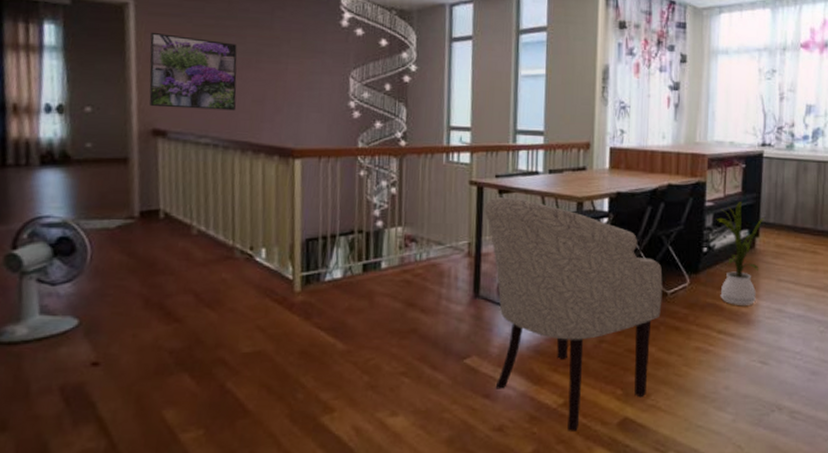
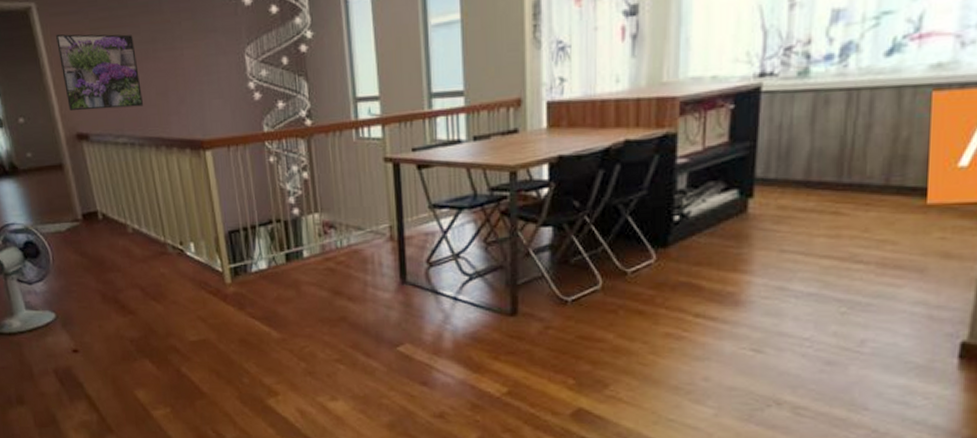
chair: present [484,196,663,431] -> none [403,172,621,421]
house plant: present [716,202,766,305] -> none [691,154,764,283]

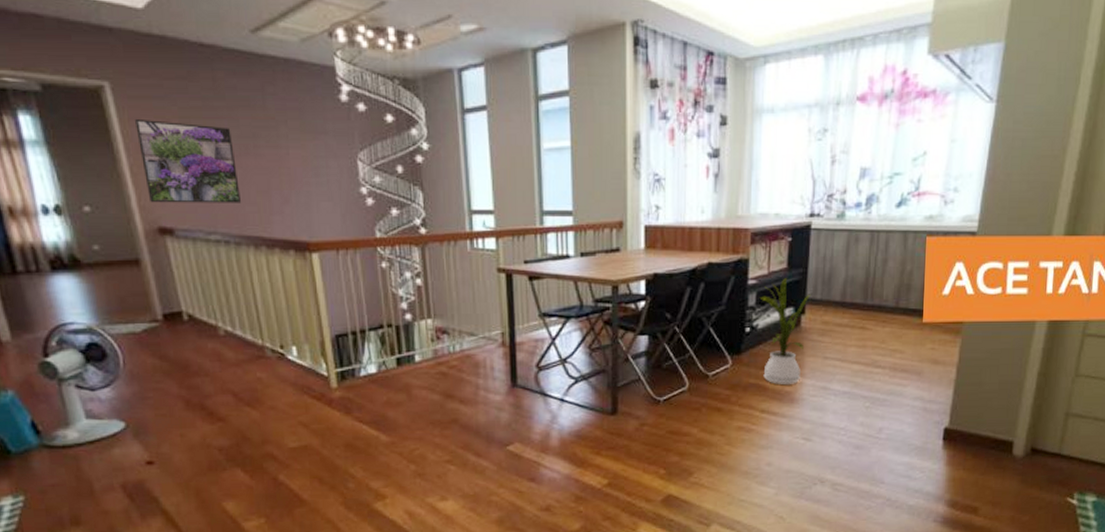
house plant: none [691,154,764,283] -> present [759,278,812,384]

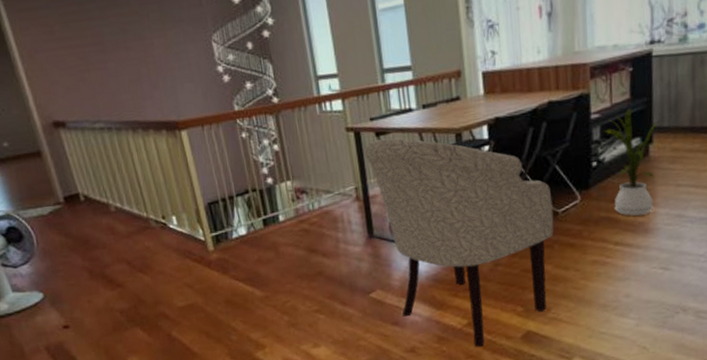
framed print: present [135,118,242,203] -> none [25,26,118,101]
chair: none [515,283,704,509] -> present [364,137,554,347]

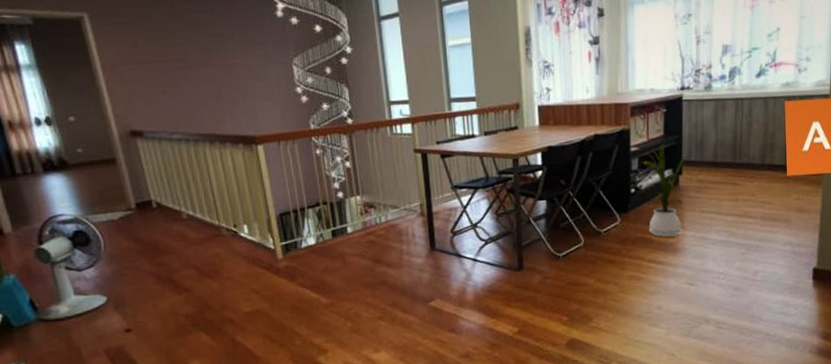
chair: present [364,137,554,347] -> none [430,160,597,353]

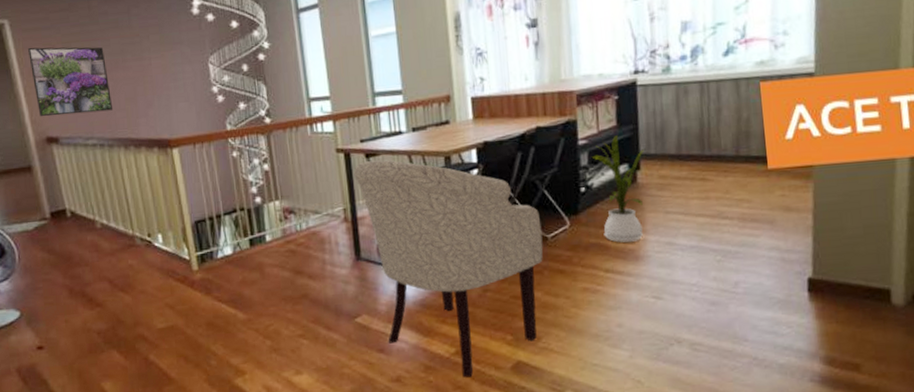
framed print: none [109,41,198,111] -> present [28,47,114,117]
chair: none [430,160,597,353] -> present [354,159,543,378]

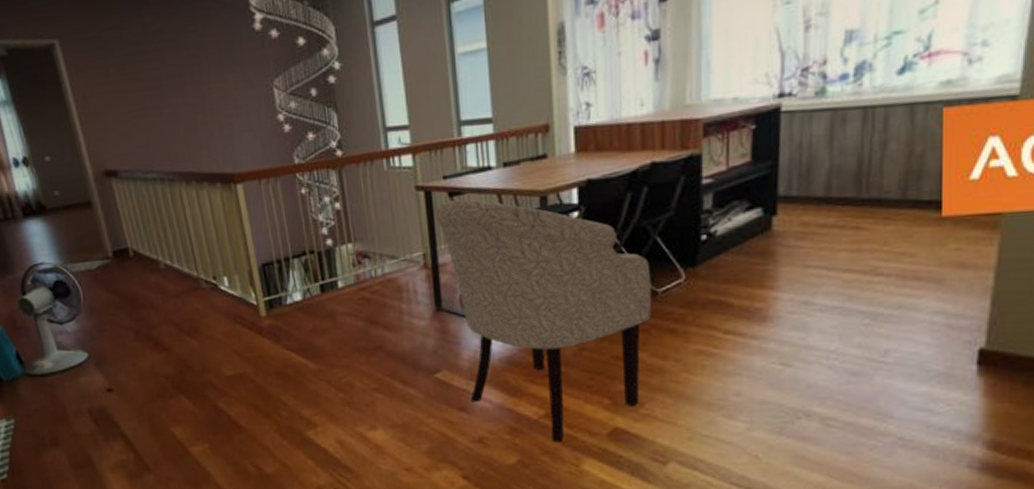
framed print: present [28,47,114,117] -> none [81,69,173,148]
house plant: present [591,136,646,243] -> none [717,174,786,300]

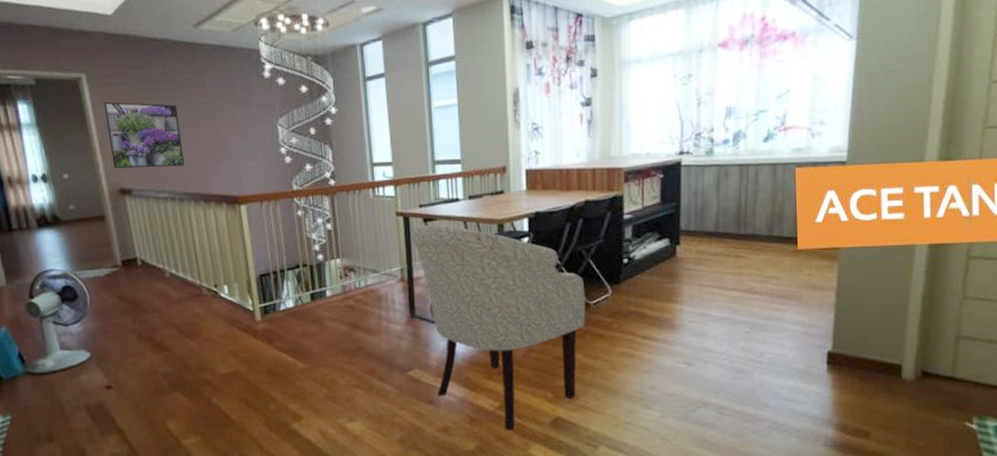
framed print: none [81,69,173,148] -> present [104,101,185,169]

